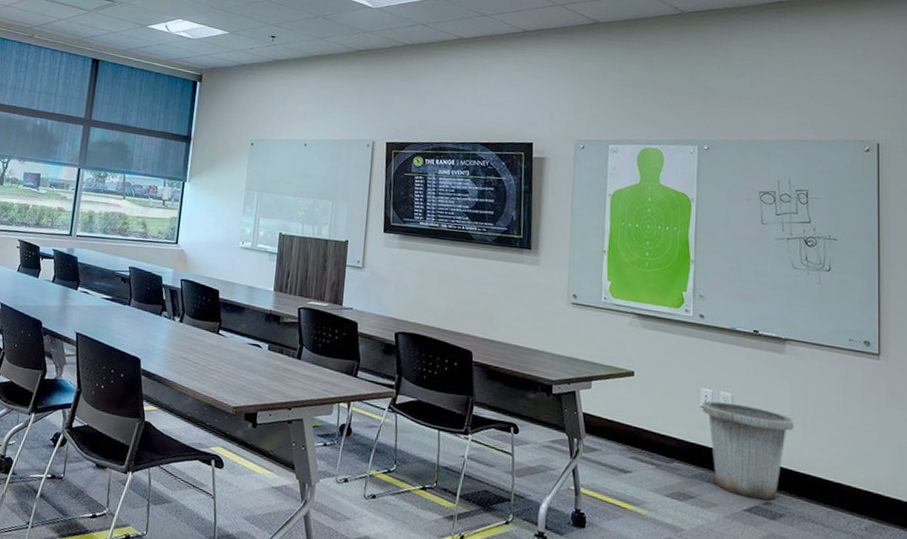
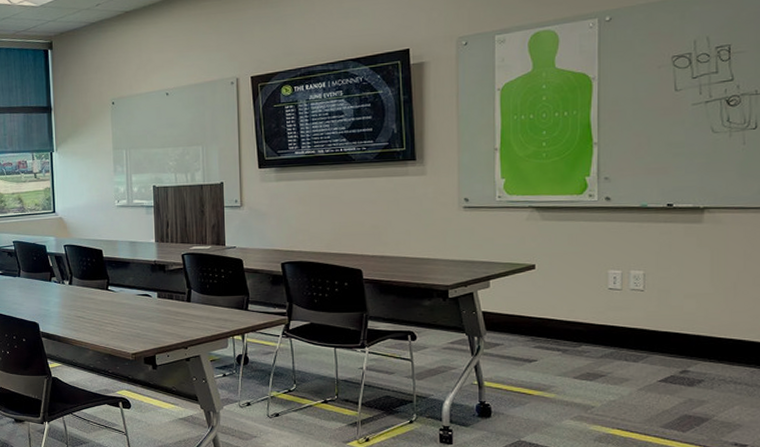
trash can: present [702,400,795,501] -> none [611,280,715,369]

